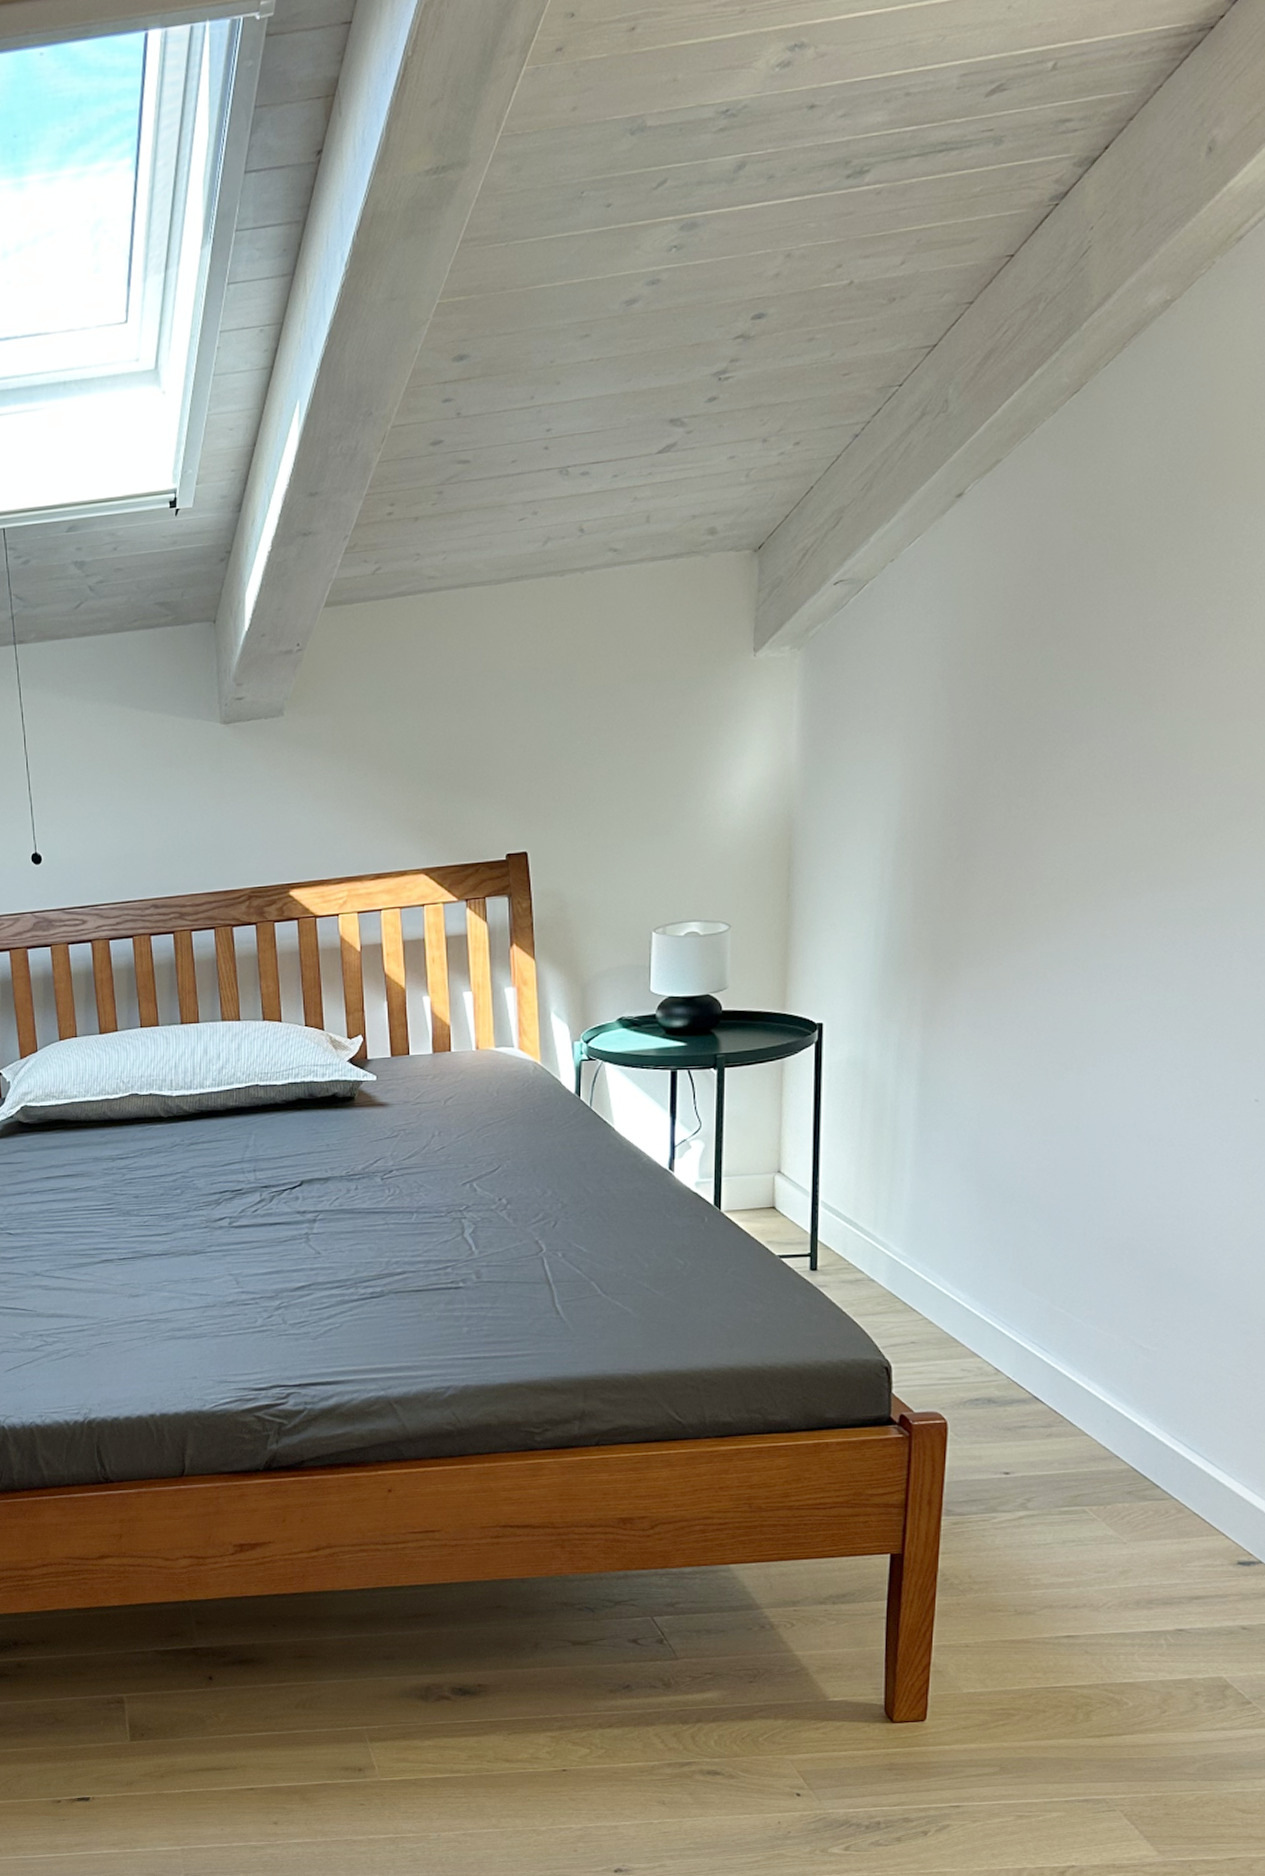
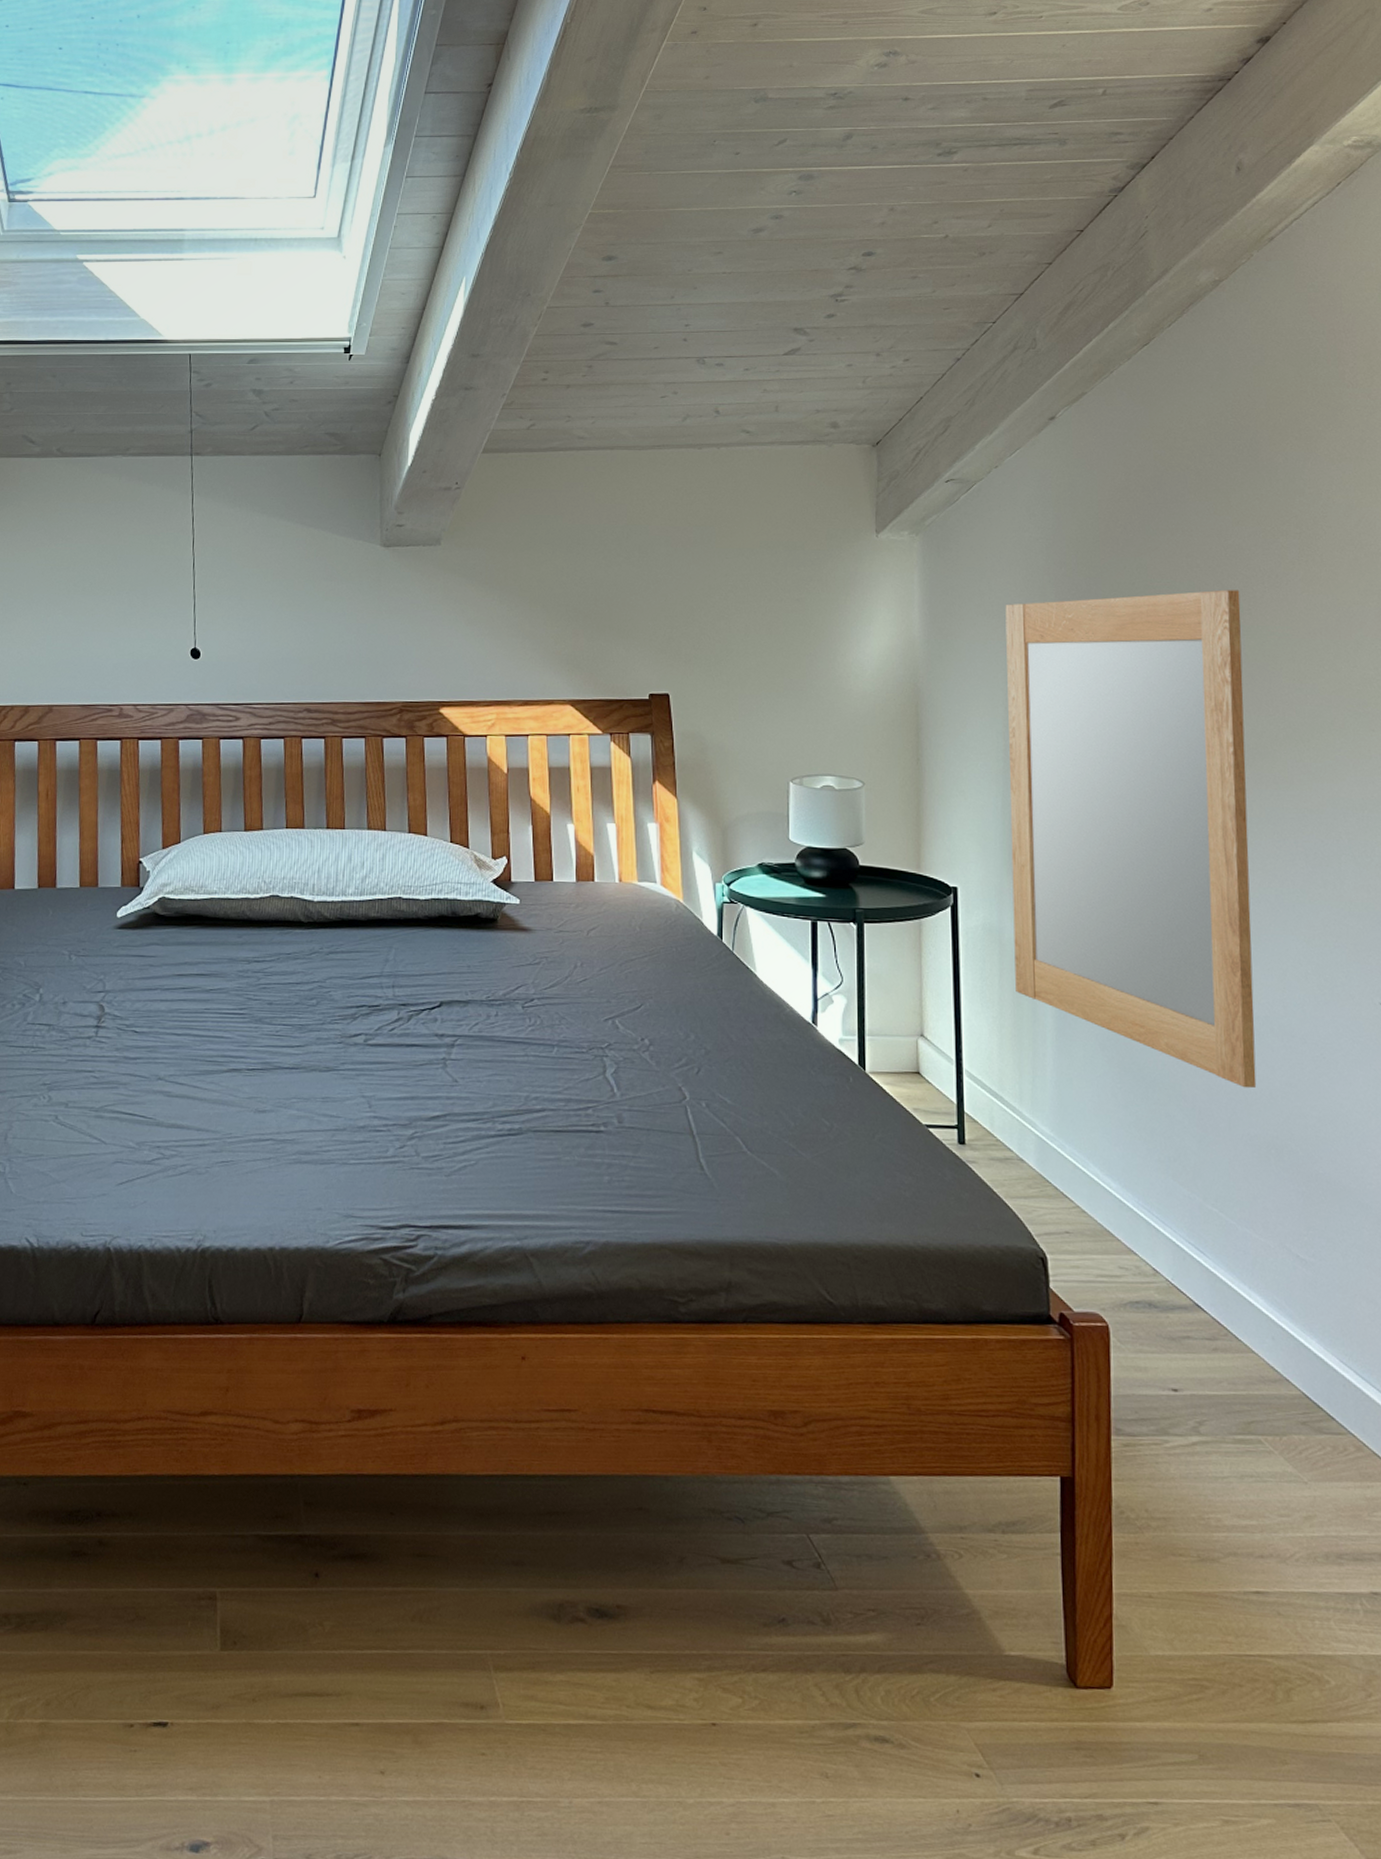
home mirror: none [877,674,1155,1195] -> present [1005,589,1257,1089]

